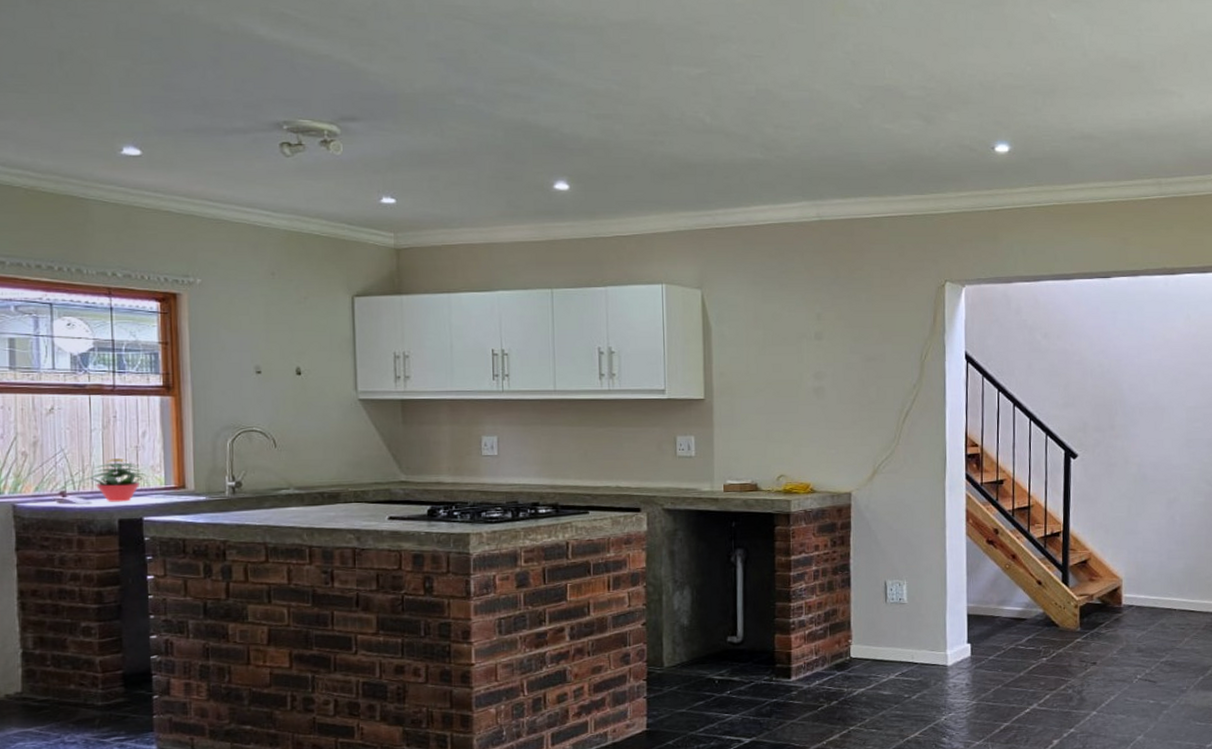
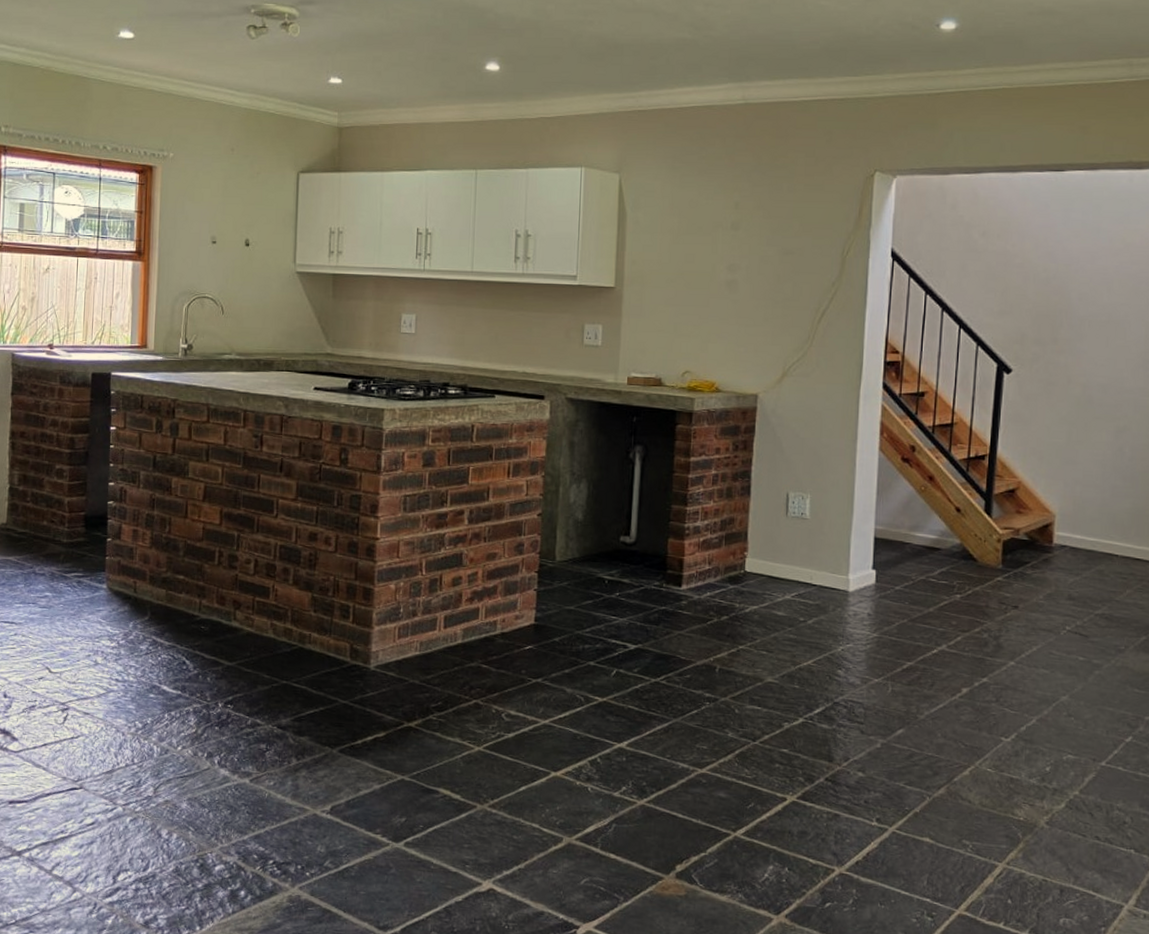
potted flower: present [86,458,146,502] -> none [69,317,116,357]

